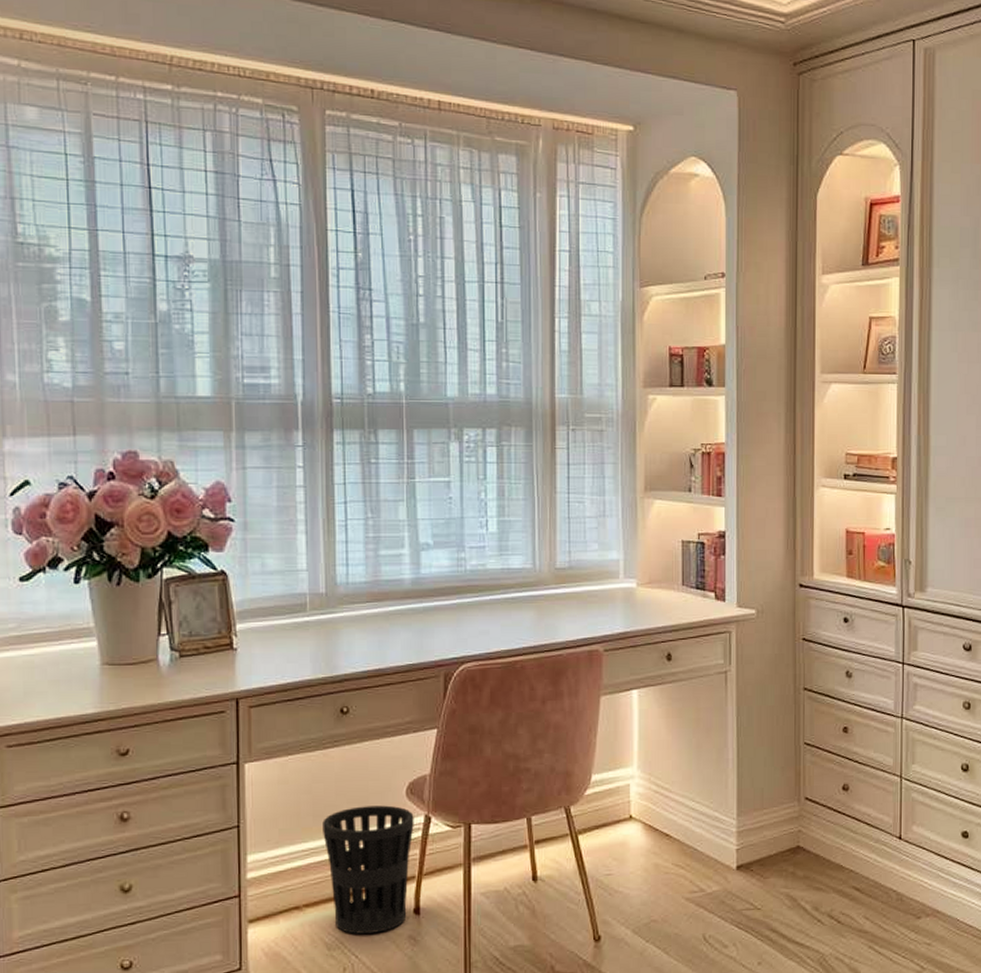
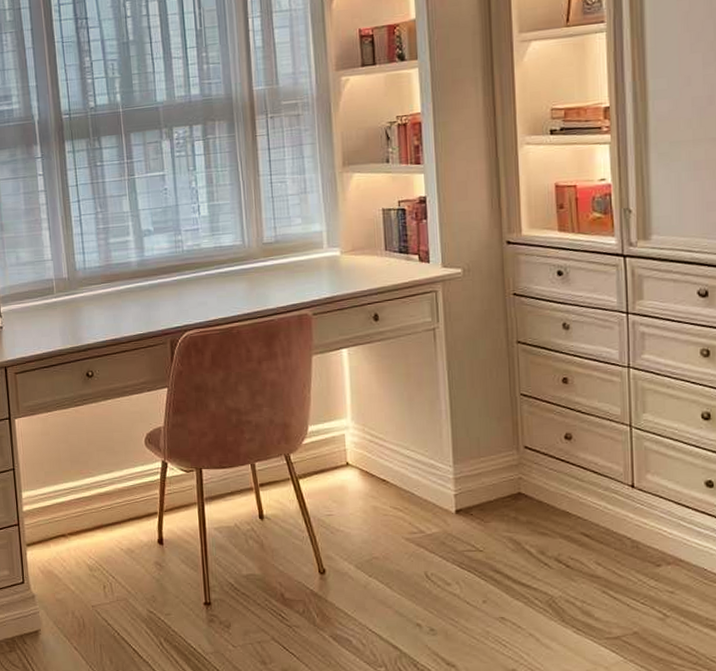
wastebasket: present [323,805,414,934] -> none [78,452,154,559]

